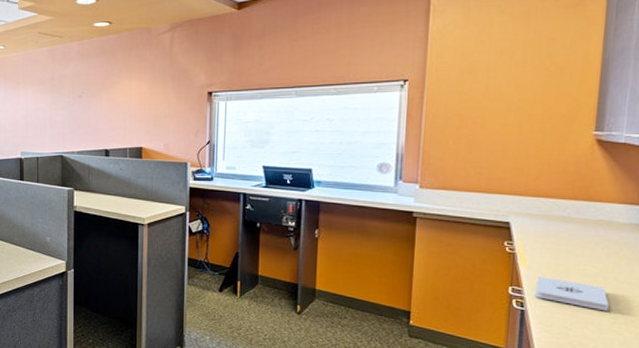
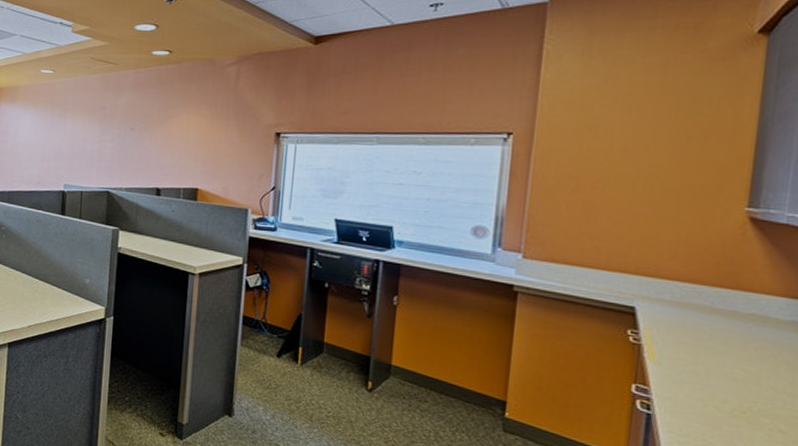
notepad: present [534,276,609,311] -> none [664,375,762,426]

